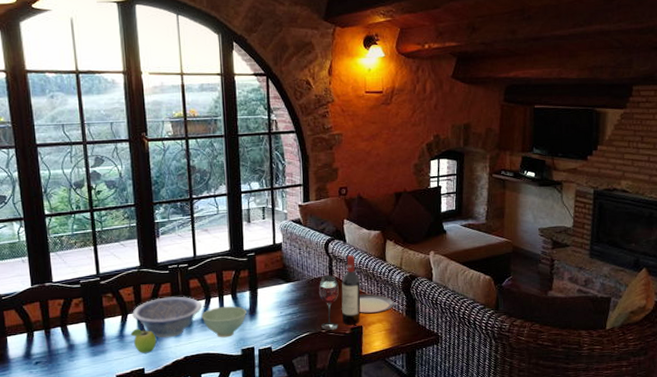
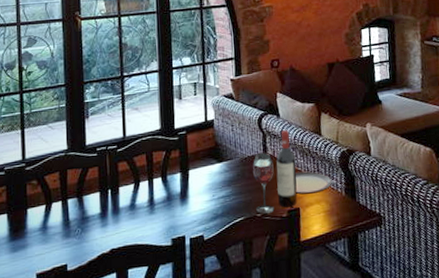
fruit: present [130,328,157,354] -> none [54,218,82,247]
decorative bowl: present [132,296,203,339] -> none [57,180,131,230]
bowl: present [201,306,247,338] -> none [129,190,177,227]

